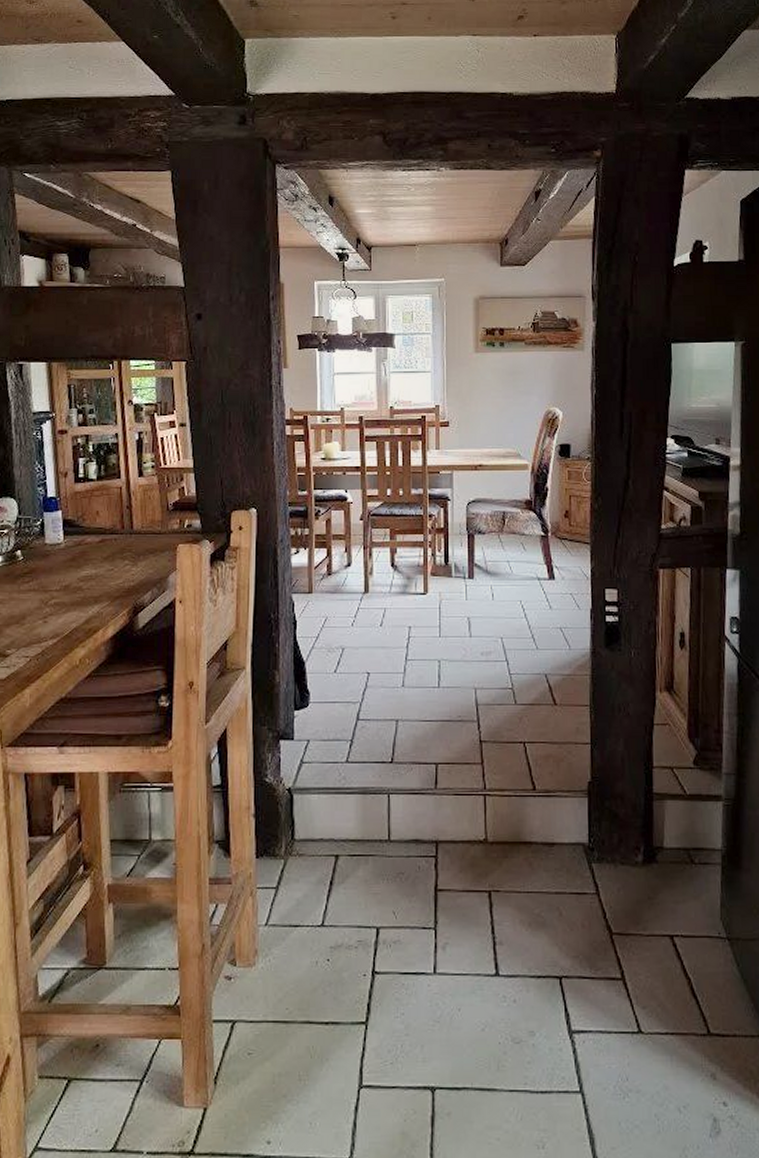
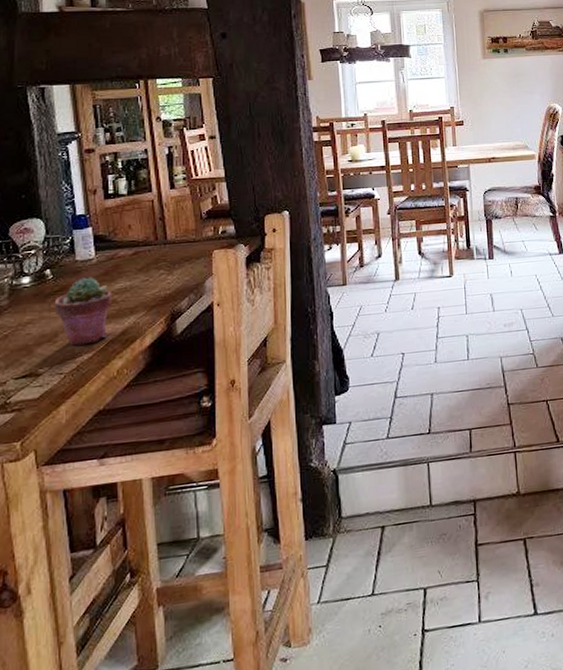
potted succulent: none [23,561,77,630] -> present [54,277,111,346]

